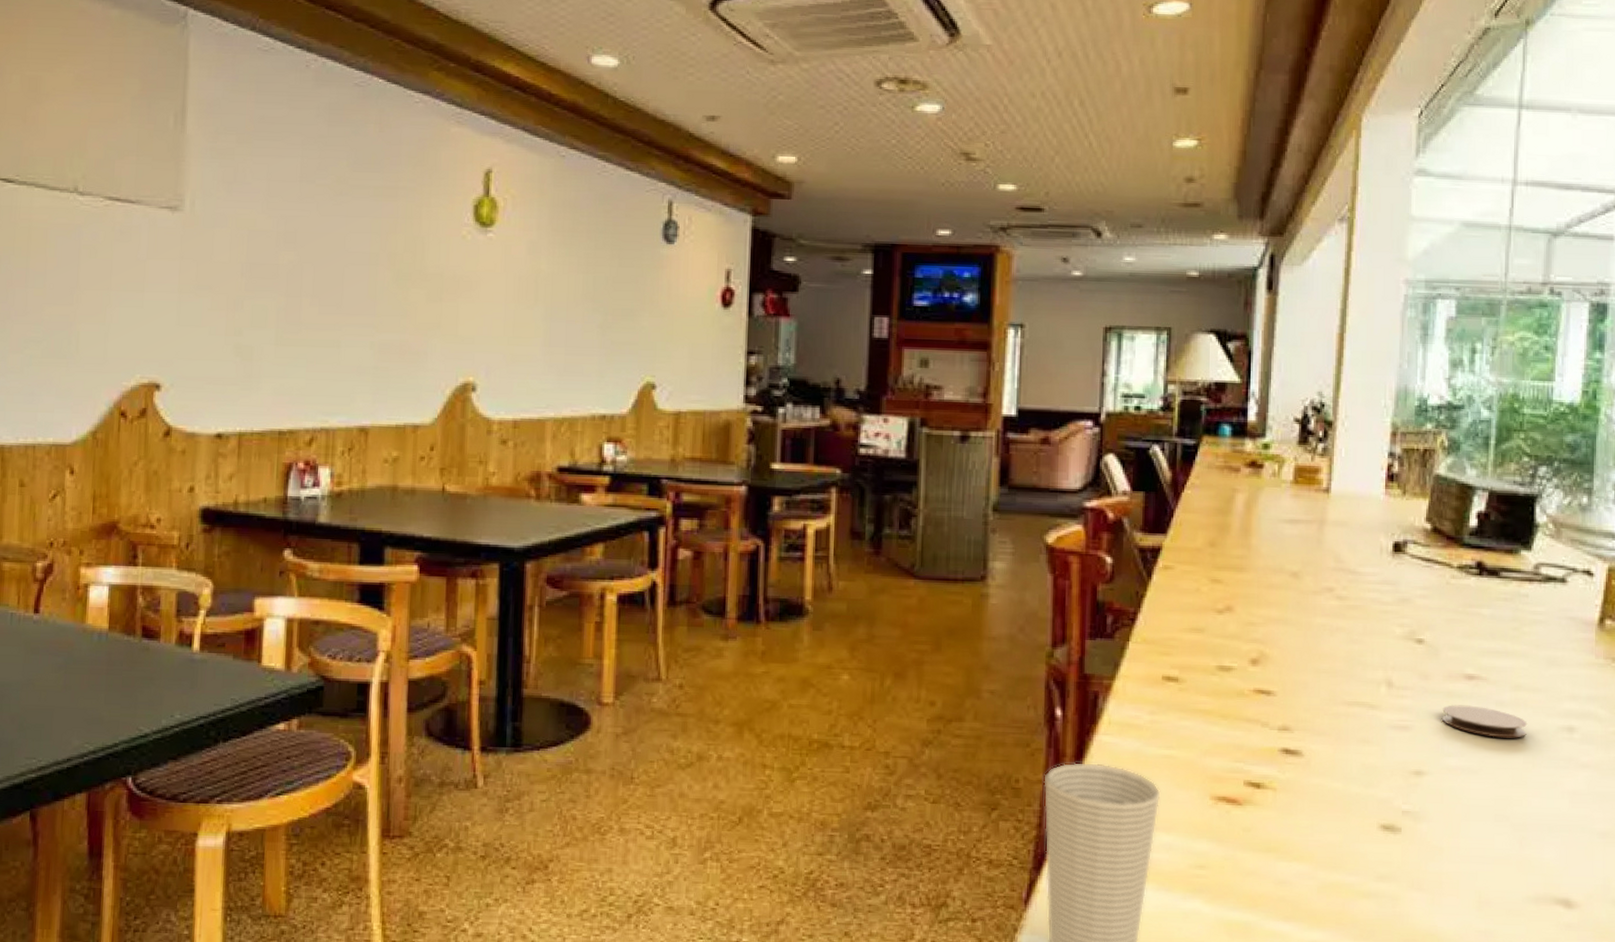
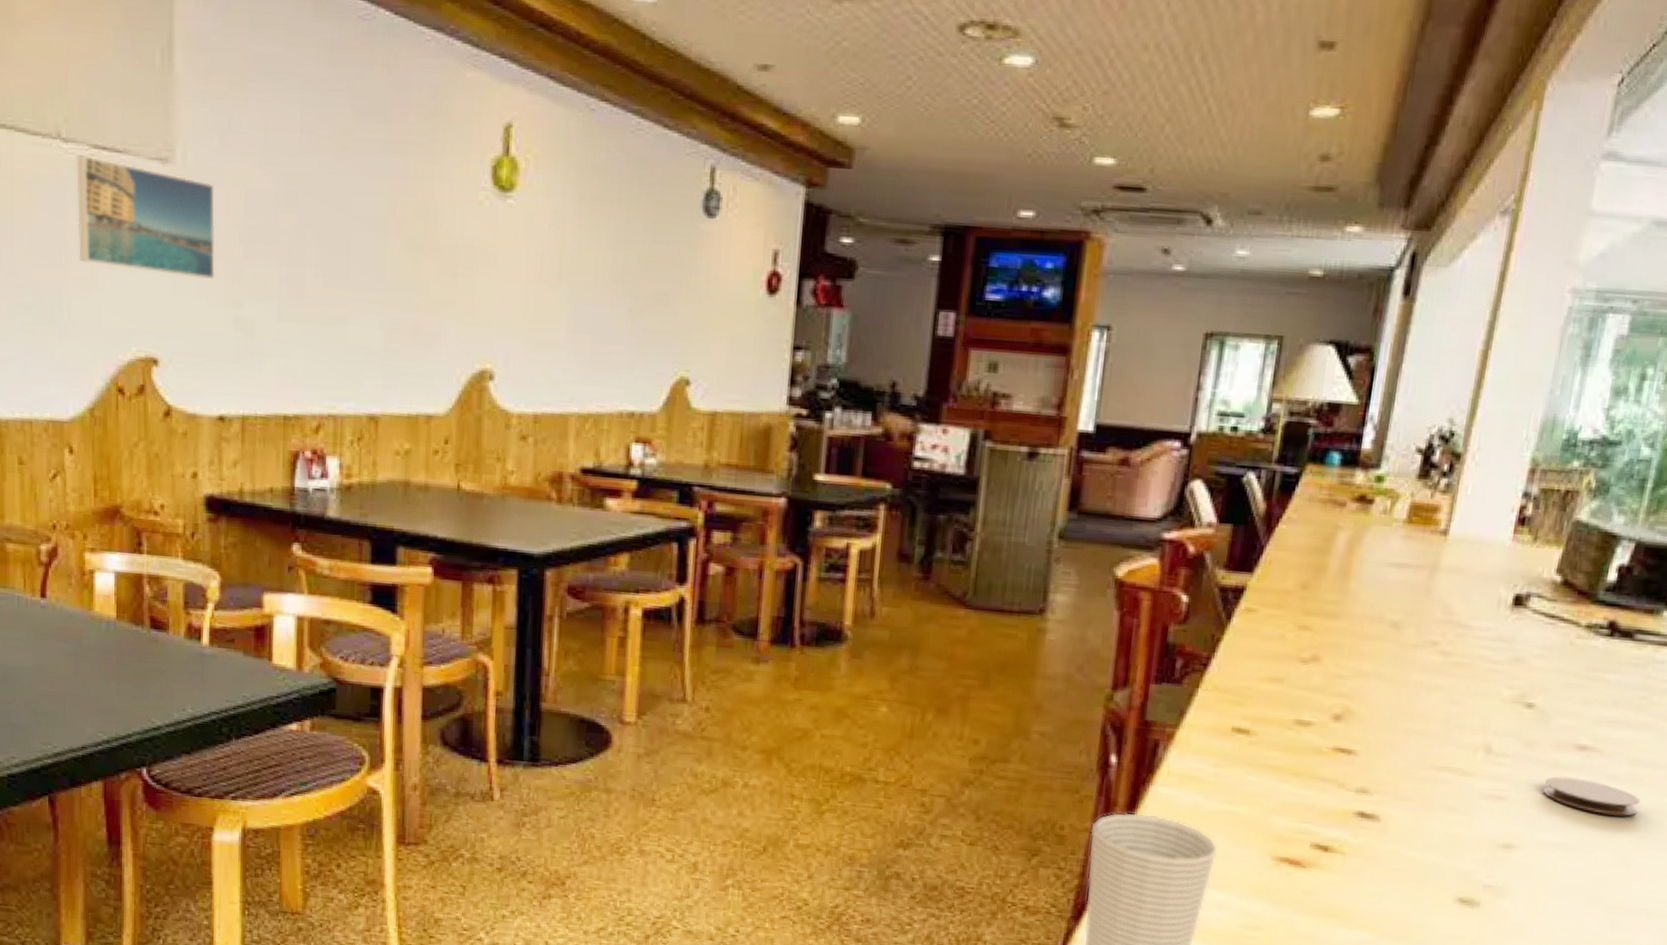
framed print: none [89,205,220,311] -> present [77,154,216,279]

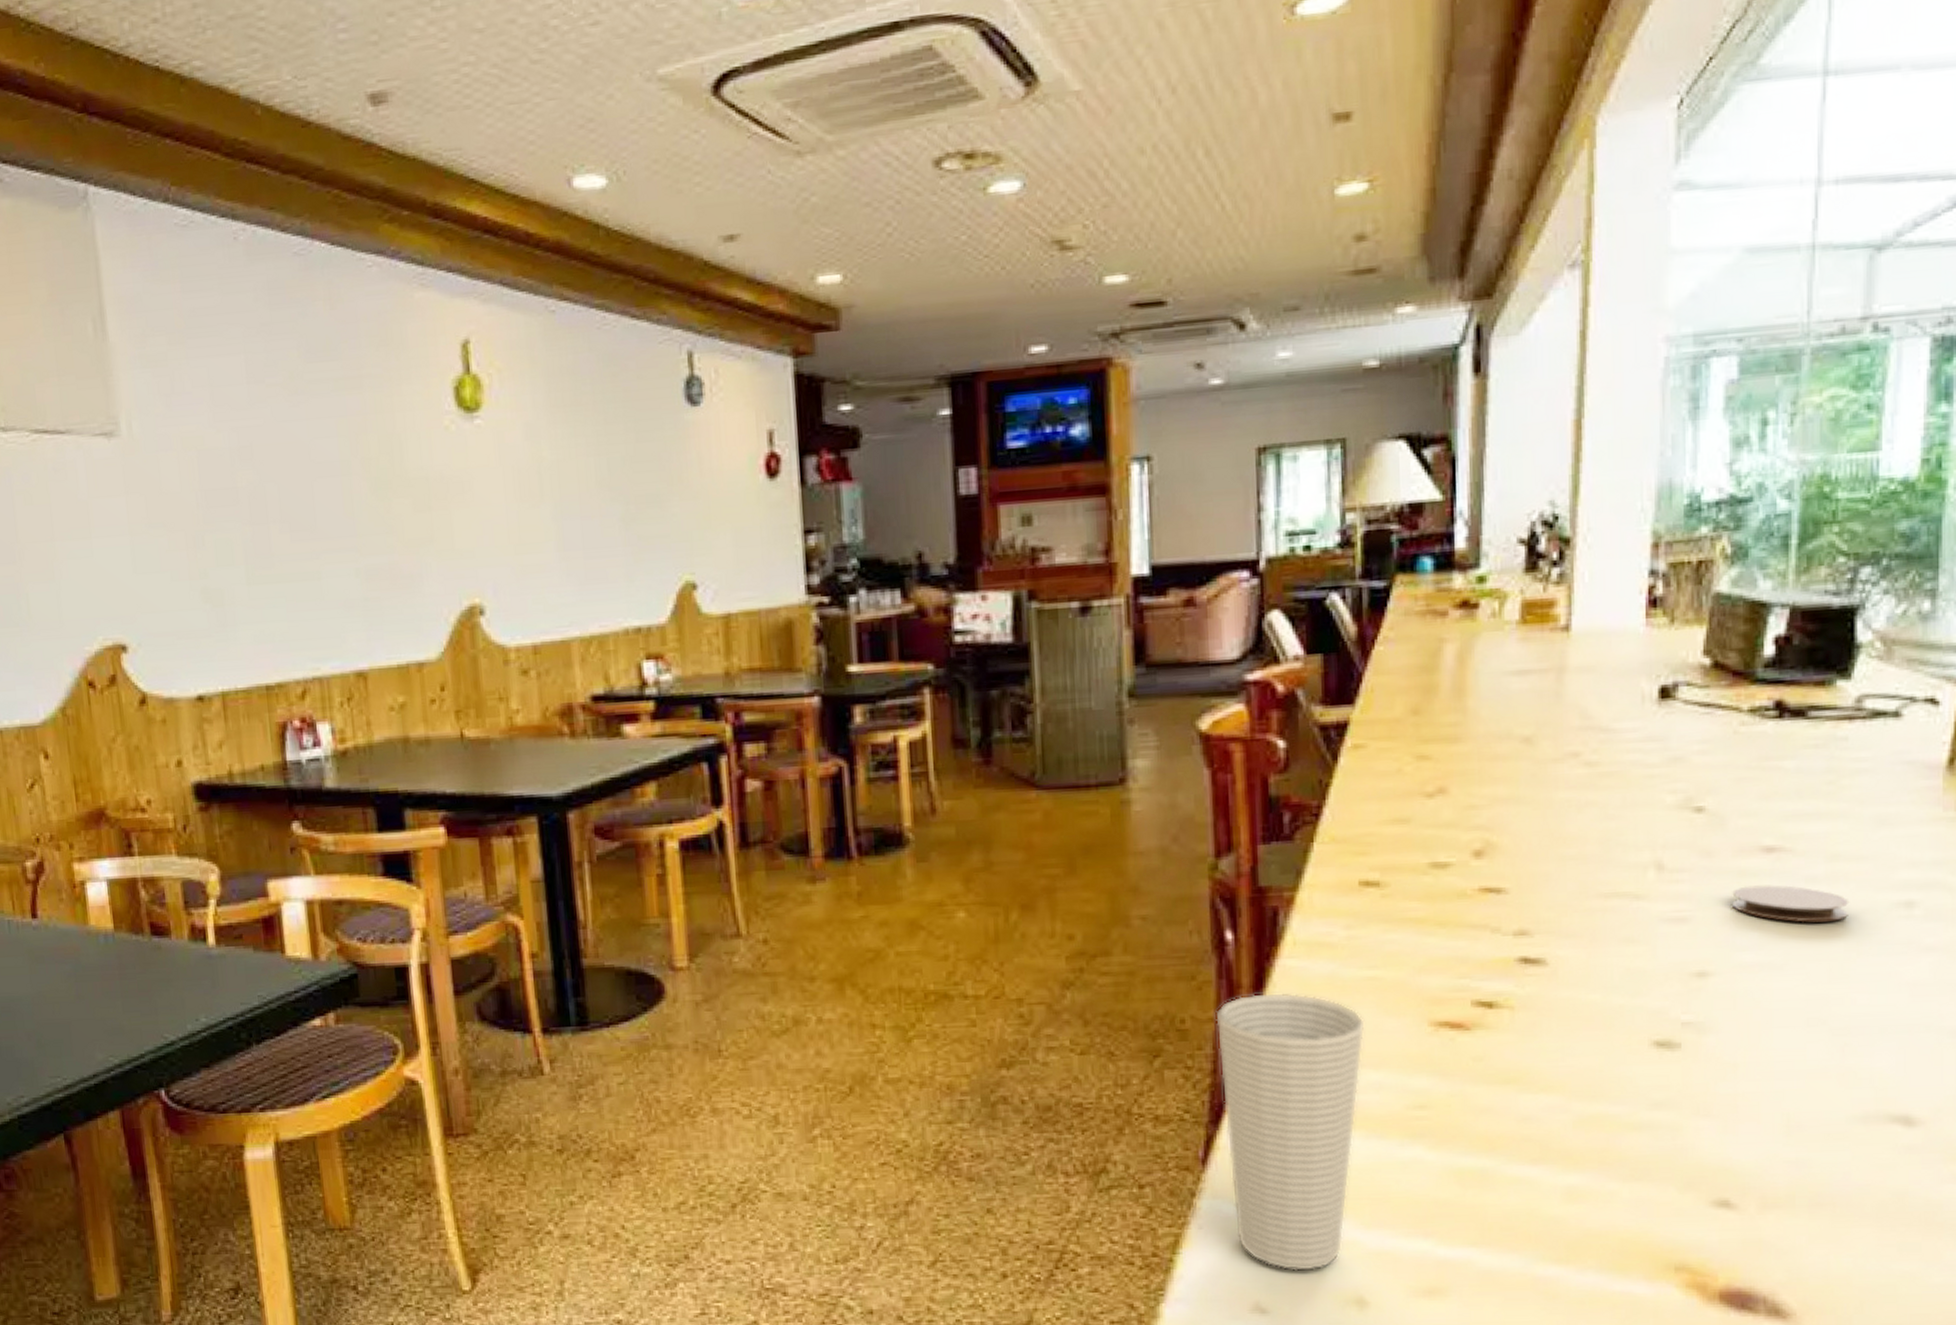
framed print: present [77,154,216,279] -> none [18,441,177,555]

